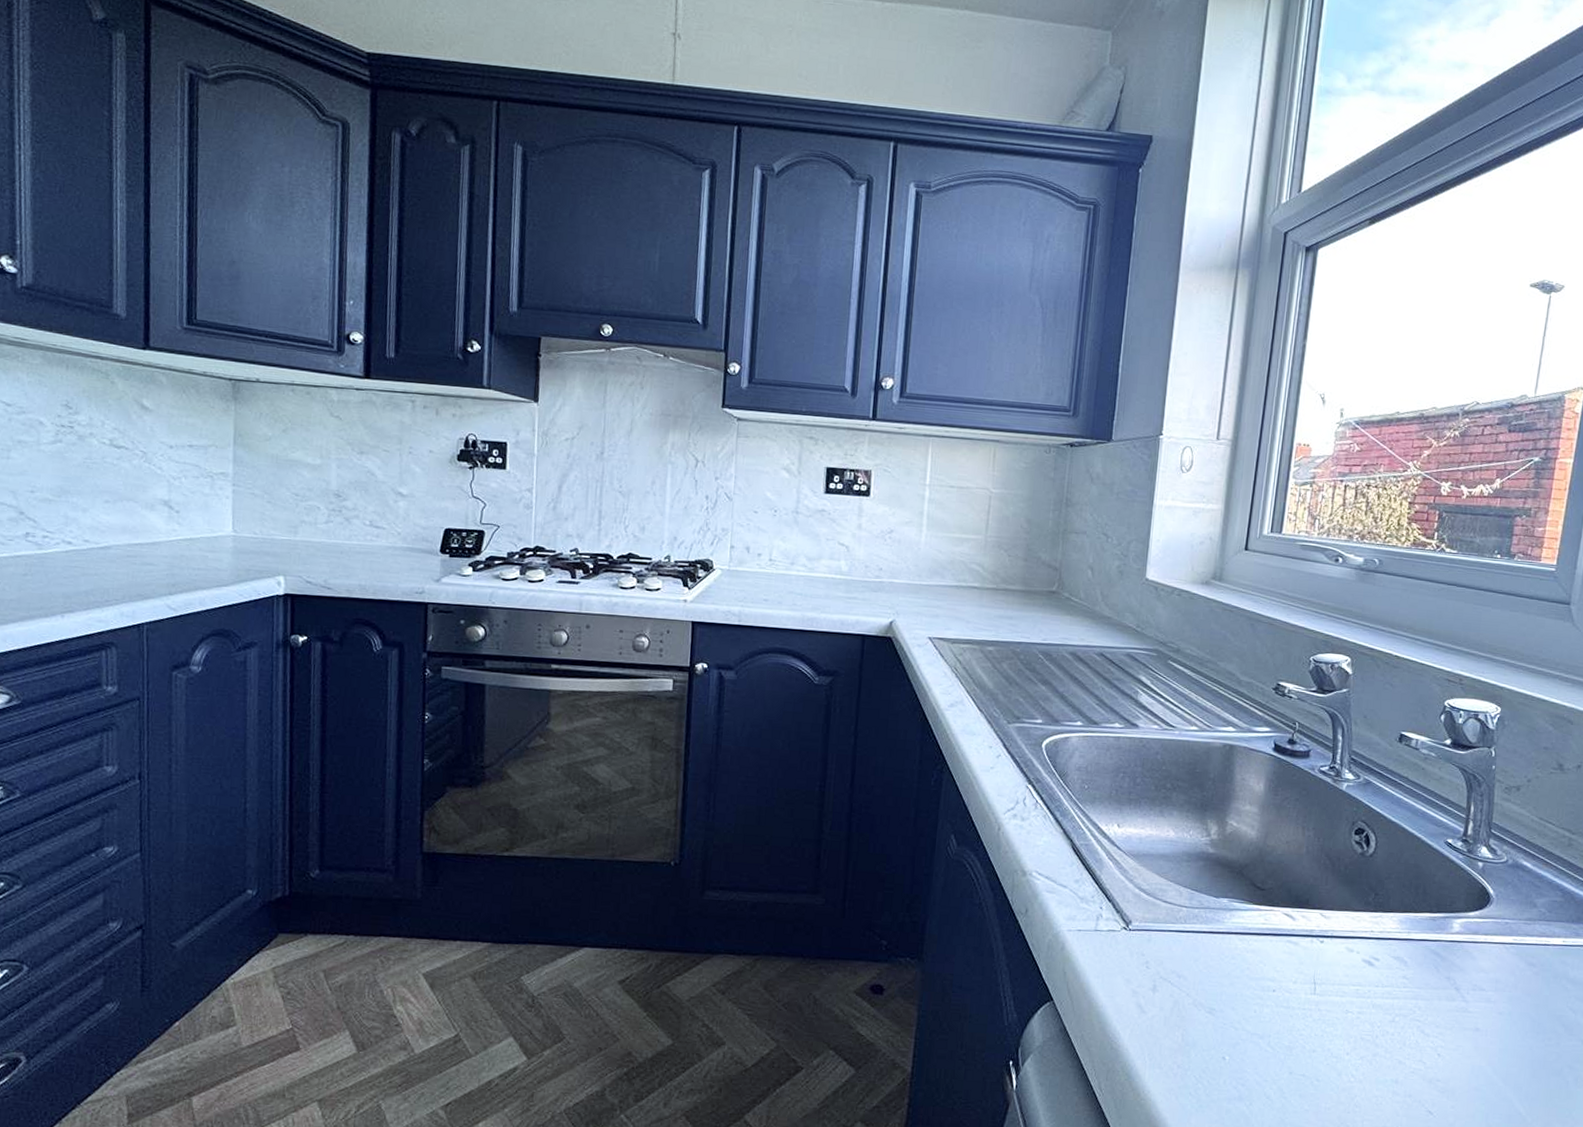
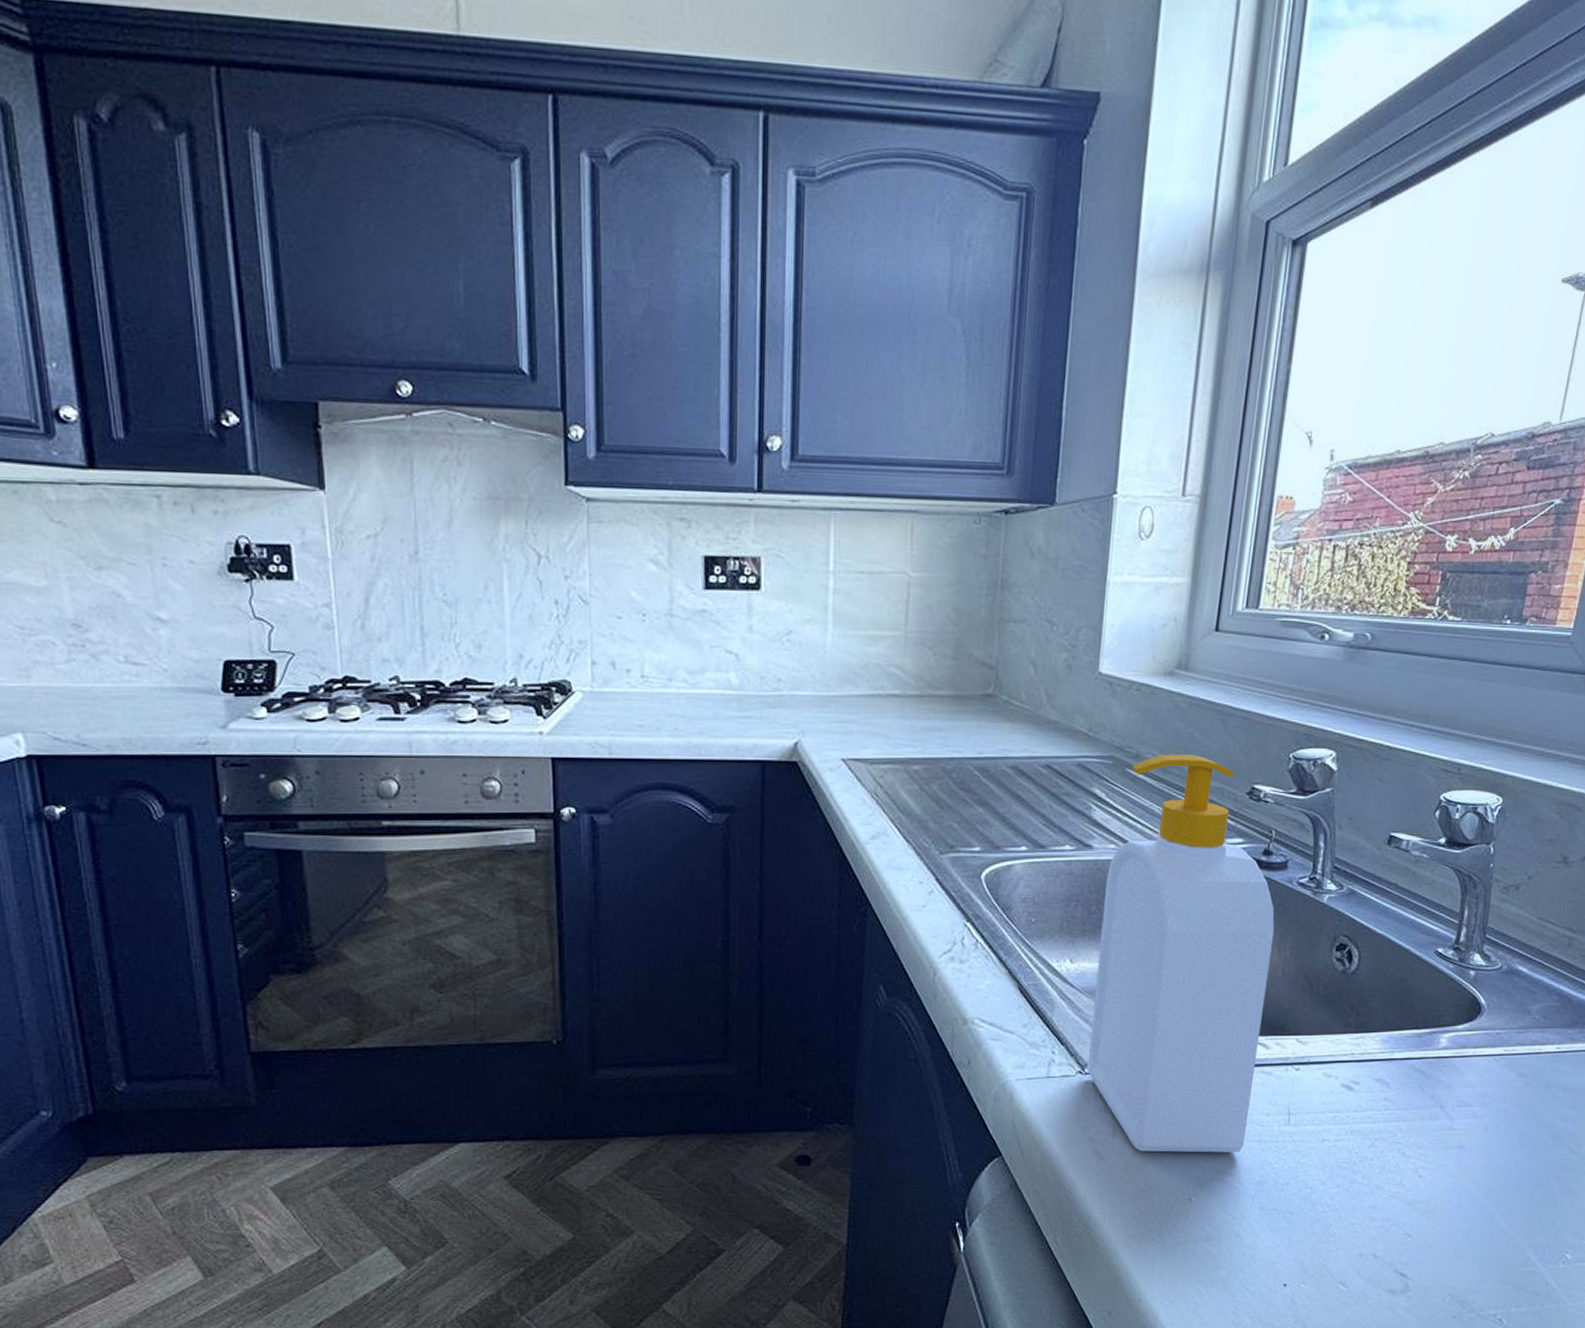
soap bottle: none [1131,650,1299,1016] -> present [1087,754,1275,1153]

